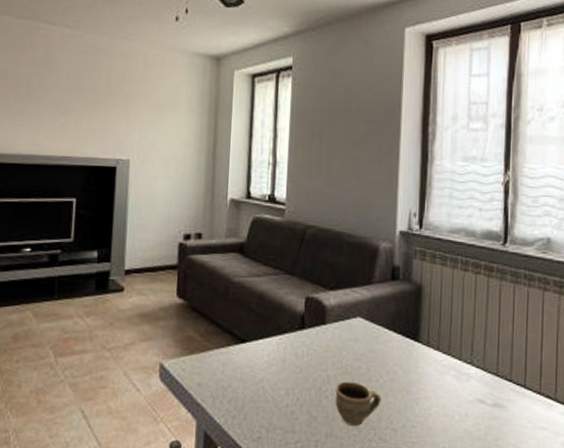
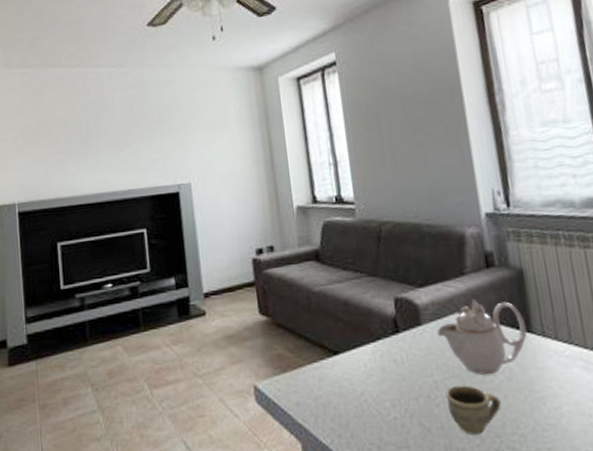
teapot: none [338,306,415,374] -> present [437,299,527,374]

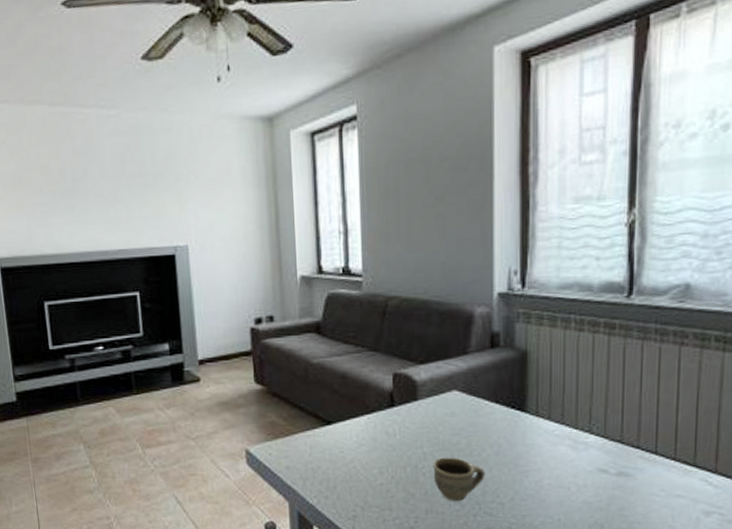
teapot: present [437,299,527,374] -> none [432,377,522,448]

